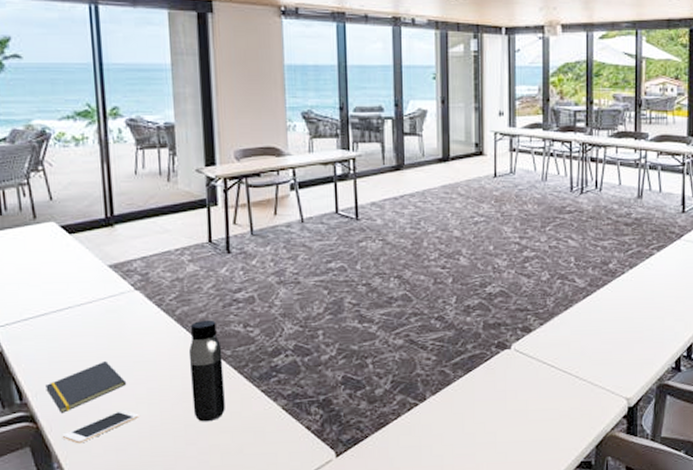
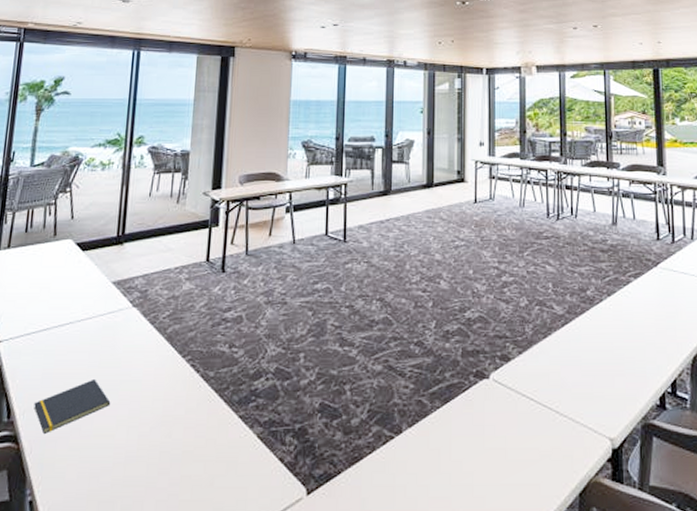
cell phone: present [62,409,139,444] -> none [40,432,118,468]
water bottle: present [188,319,225,422] -> none [170,339,206,449]

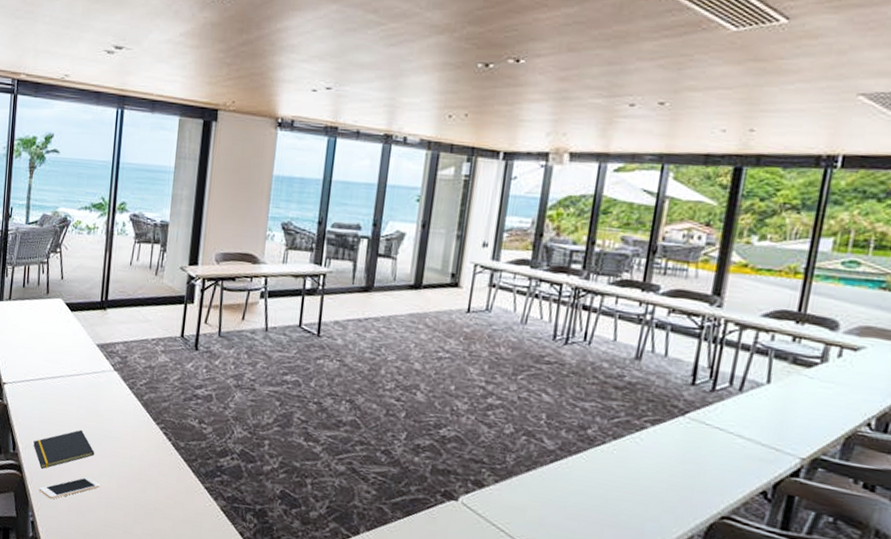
cell phone: none [40,432,118,468] -> present [39,477,100,500]

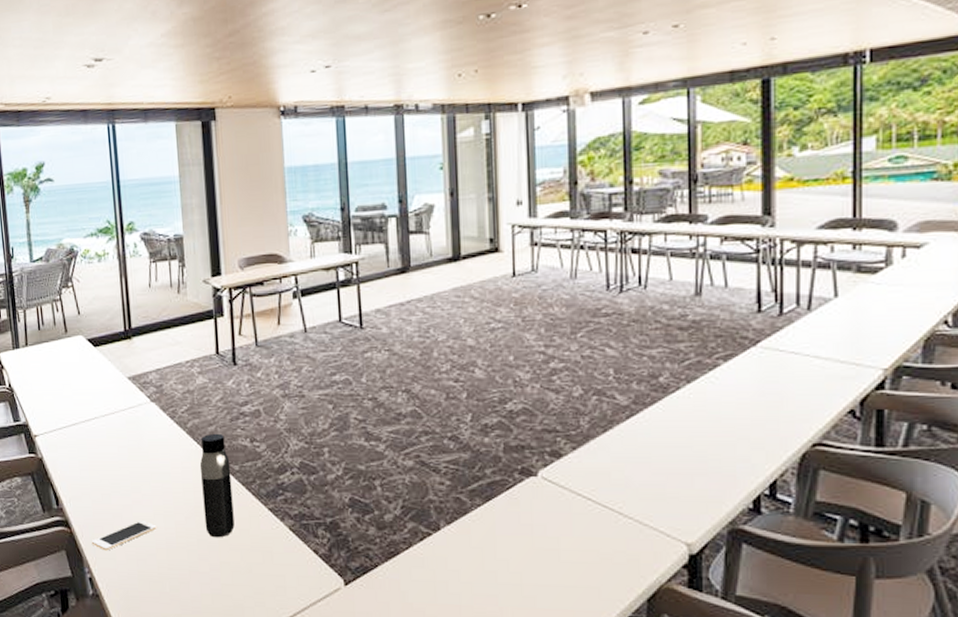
notepad: present [33,429,95,469] -> none [77,470,145,520]
water bottle: none [144,409,177,506] -> present [199,433,235,538]

